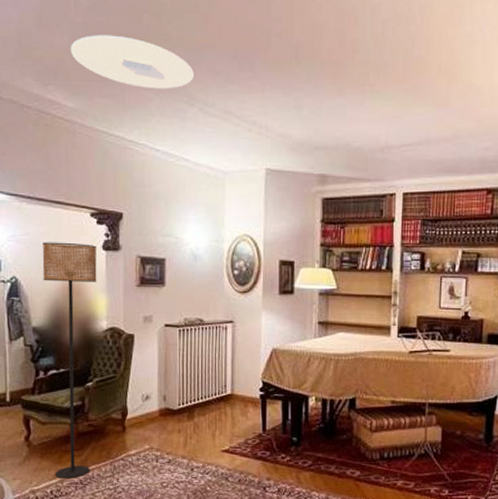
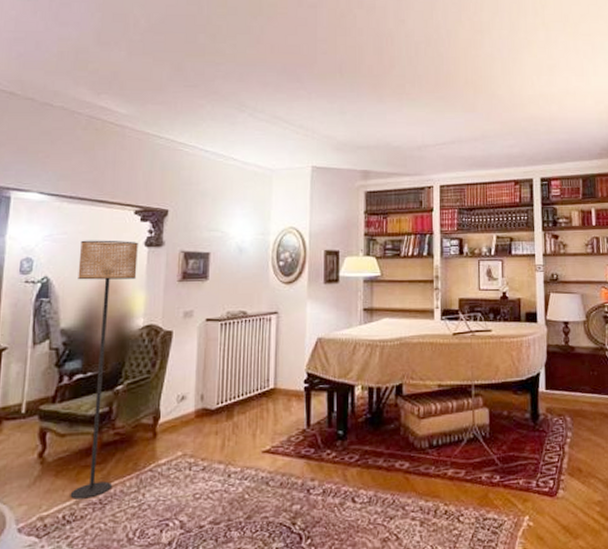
ceiling light: present [70,35,195,89] -> none [126,51,246,98]

